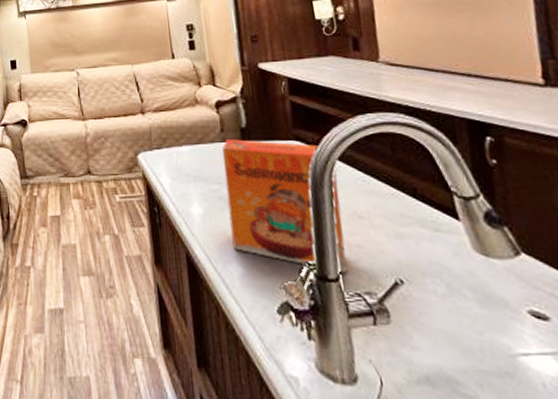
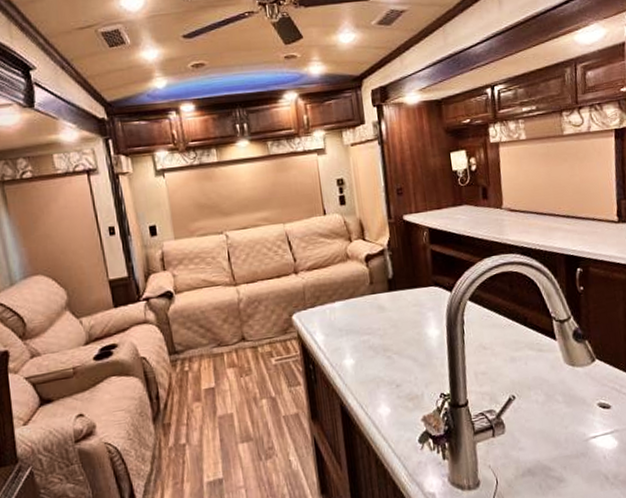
cereal box: present [222,139,348,273] -> none [372,288,474,399]

